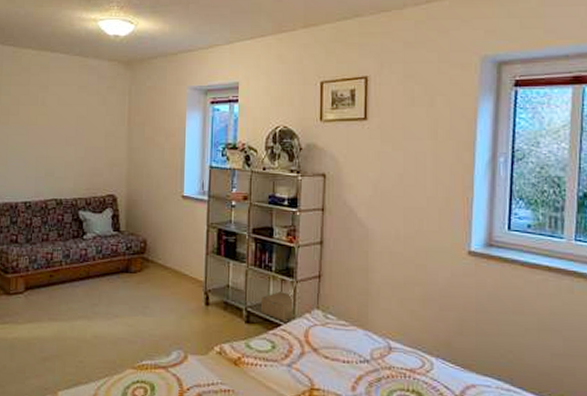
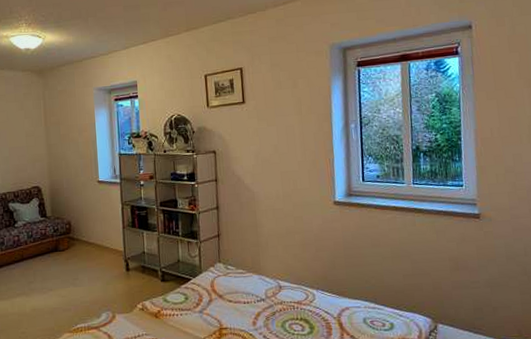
decorative box: present [260,291,296,321] -> none [172,252,202,276]

